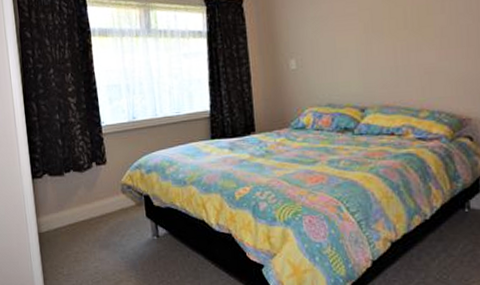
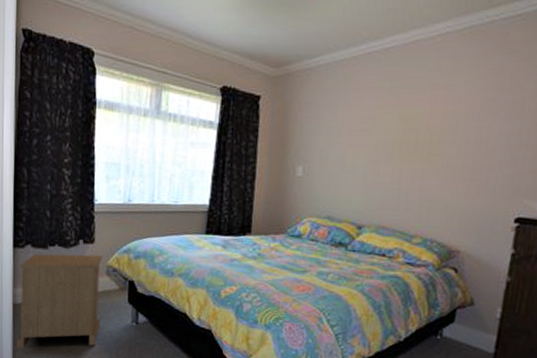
nightstand: none [40,175,123,277] -> present [16,253,103,349]

